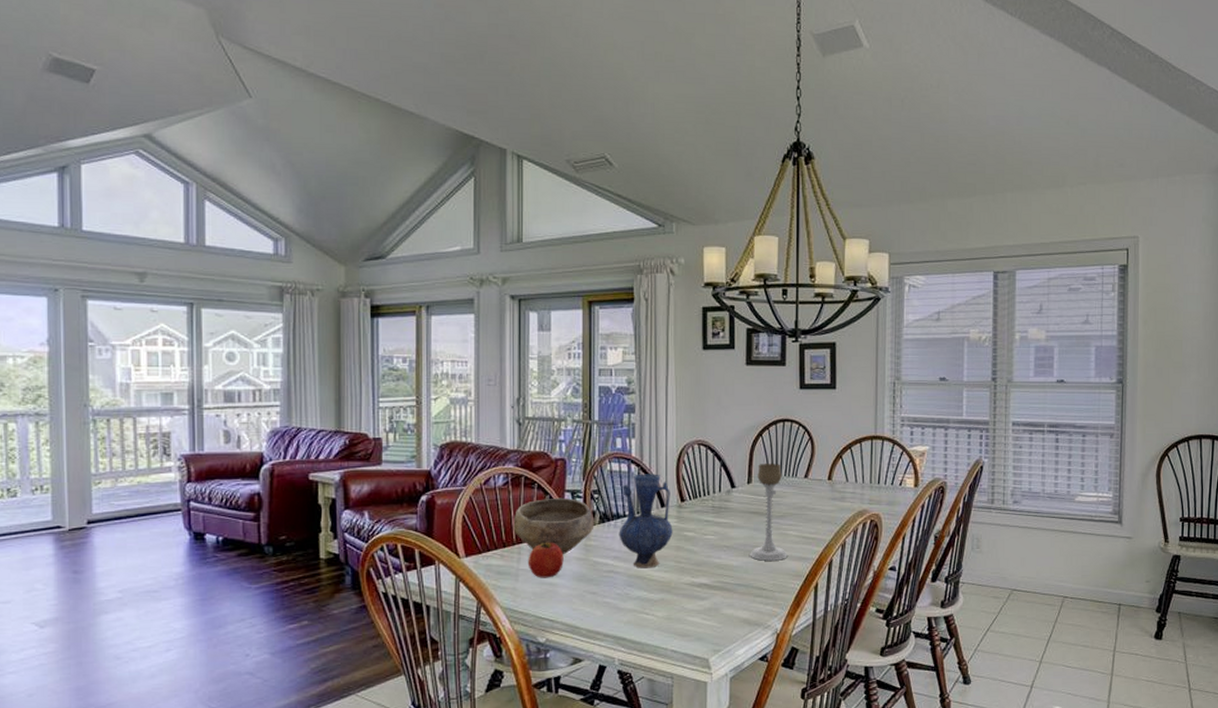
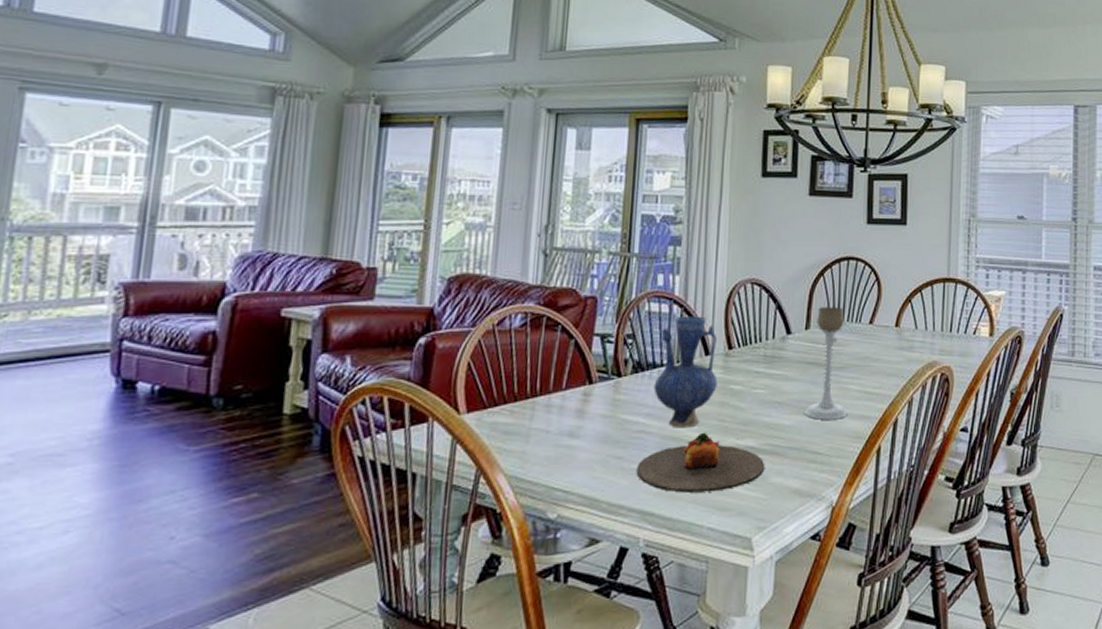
bowl: present [513,497,594,554] -> none [528,342,626,410]
apple: present [527,540,564,578] -> none [542,394,587,440]
plate: none [608,572,718,622] -> present [636,432,765,493]

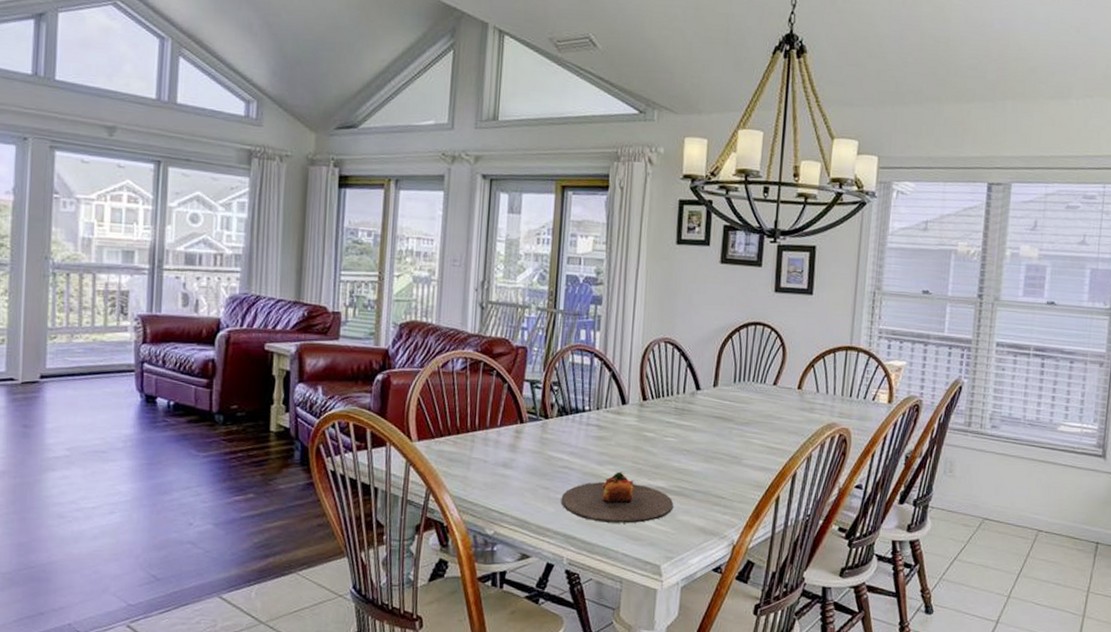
vase: present [653,316,718,428] -> none [576,368,633,467]
candle holder: present [804,306,848,420] -> none [710,366,750,469]

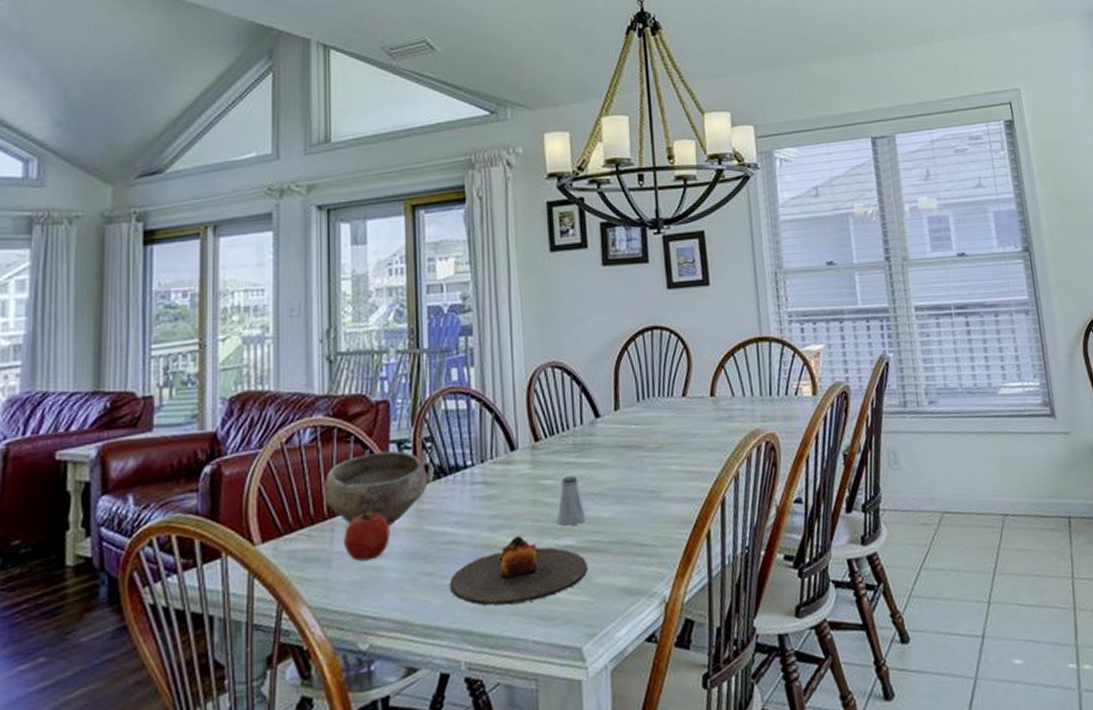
bowl: none [468,386,552,445] -> present [323,450,428,526]
apple: none [481,430,518,469] -> present [343,510,390,562]
saltshaker: none [653,433,678,472] -> present [557,475,587,526]

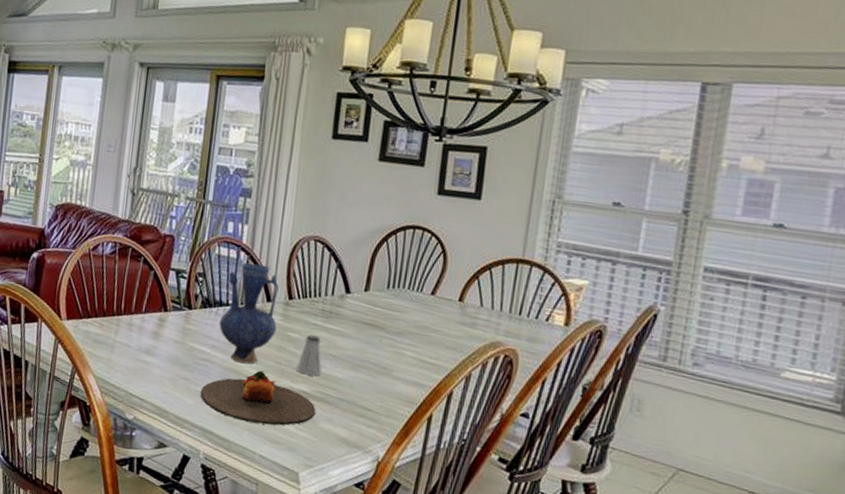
bowl: present [323,450,428,526] -> none [114,274,196,334]
apple: present [343,510,390,562] -> none [125,316,161,356]
vase: none [459,409,527,534] -> present [219,262,279,364]

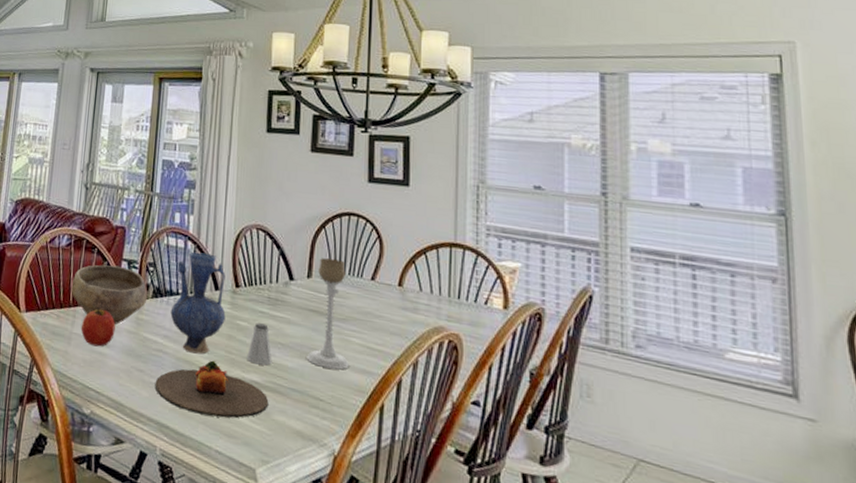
bowl: none [114,274,196,334] -> present [71,265,148,324]
apple: none [125,316,161,356] -> present [81,307,115,347]
candle holder: none [357,271,405,382] -> present [306,257,349,370]

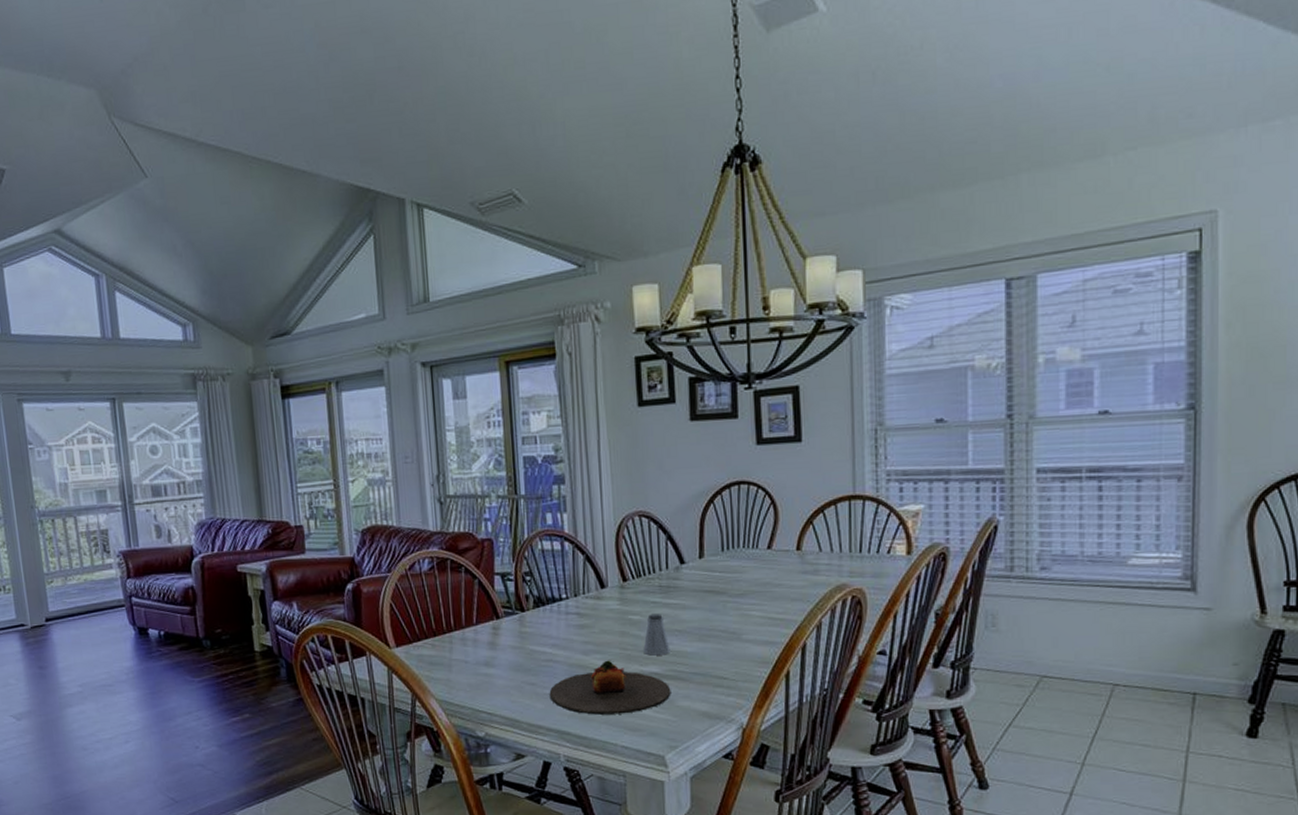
bowl: present [71,265,148,324] -> none [442,581,529,642]
apple: present [81,307,115,347] -> none [460,628,498,669]
vase: present [170,251,226,354] -> none [555,551,616,657]
candle holder: present [306,257,349,370] -> none [706,533,751,646]

